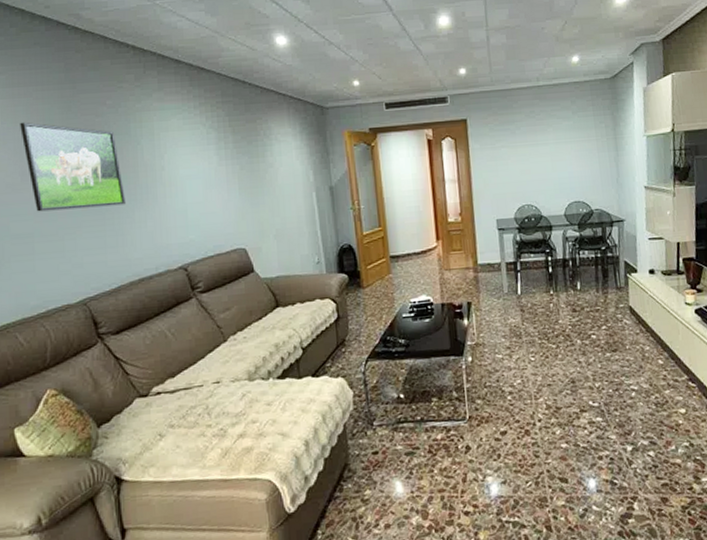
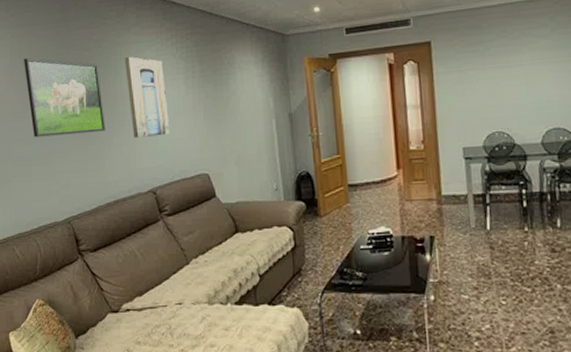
wall art: none [145,125,202,212] -> present [124,57,170,138]

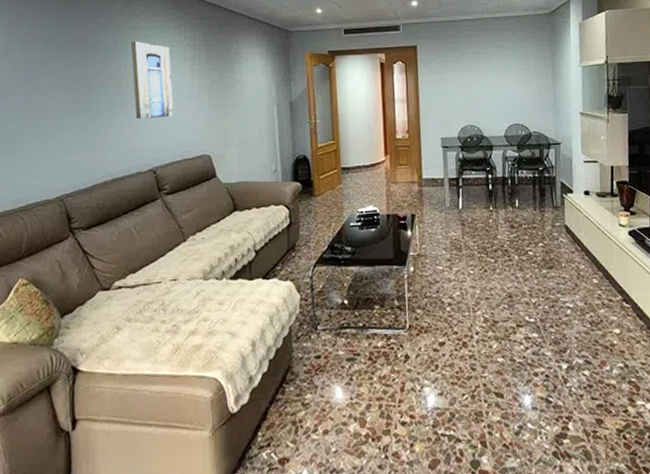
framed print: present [24,57,105,138] -> none [22,35,107,115]

